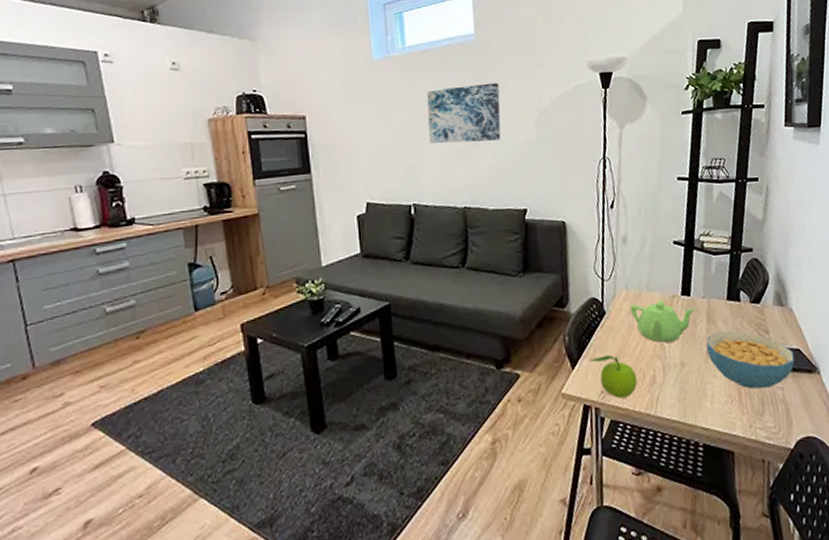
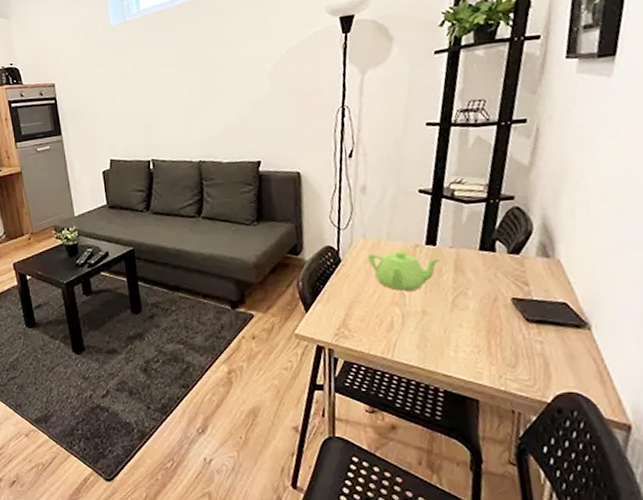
wall art: present [426,82,501,144] -> none [161,37,235,102]
fruit: present [589,355,638,398] -> none [323,300,374,342]
cereal bowl: present [706,331,795,389] -> none [452,281,559,342]

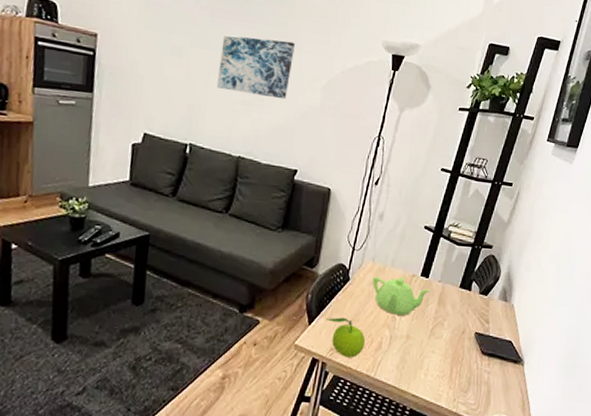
wall art: none [161,37,235,102] -> present [217,35,295,100]
fruit: none [323,300,374,342] -> present [325,317,366,358]

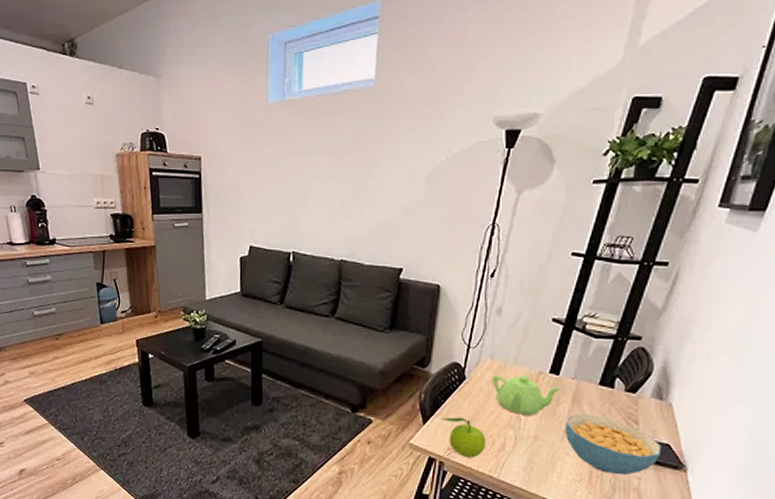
wall art: present [217,35,295,100] -> none [315,134,393,197]
cereal bowl: none [431,314,506,370] -> present [565,414,662,475]

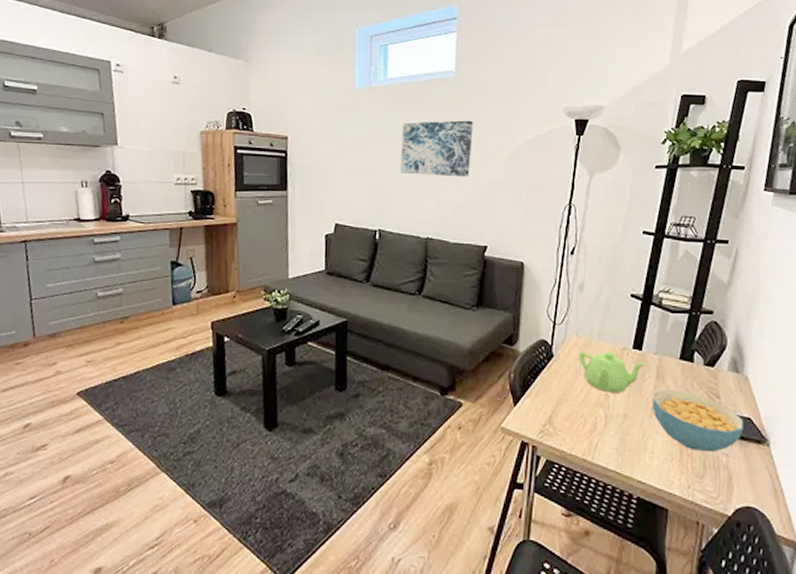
wall art: none [315,134,393,197] -> present [401,120,473,177]
fruit: present [441,417,487,458] -> none [532,397,578,440]

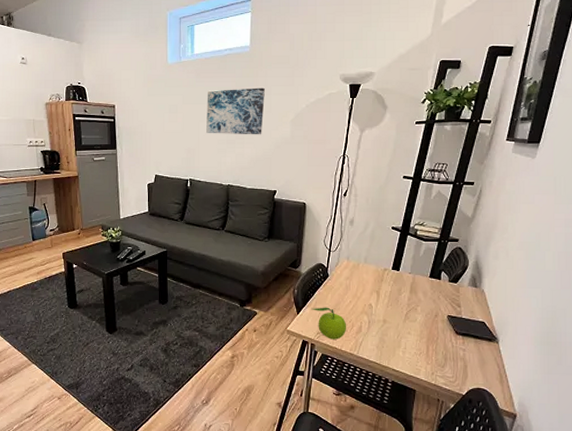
fruit: none [532,397,578,440] -> present [311,307,347,340]
teapot: present [578,350,646,393] -> none [348,271,402,303]
cereal bowl: present [652,389,745,453] -> none [406,301,479,348]

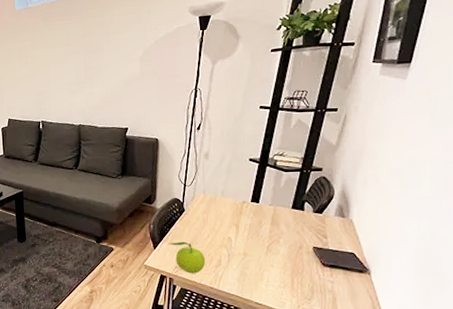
wall art: present [206,87,265,135] -> none [55,26,112,76]

